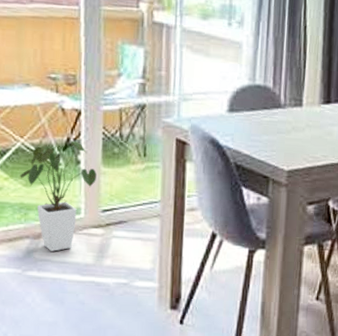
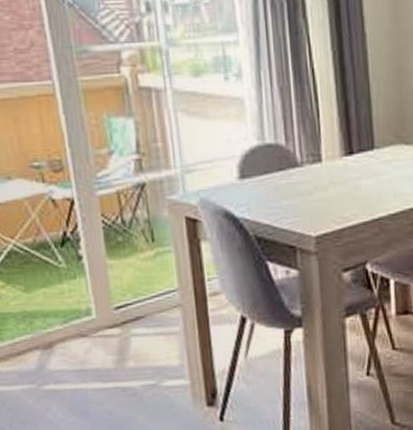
house plant: present [20,138,97,252] -> none [17,232,103,360]

